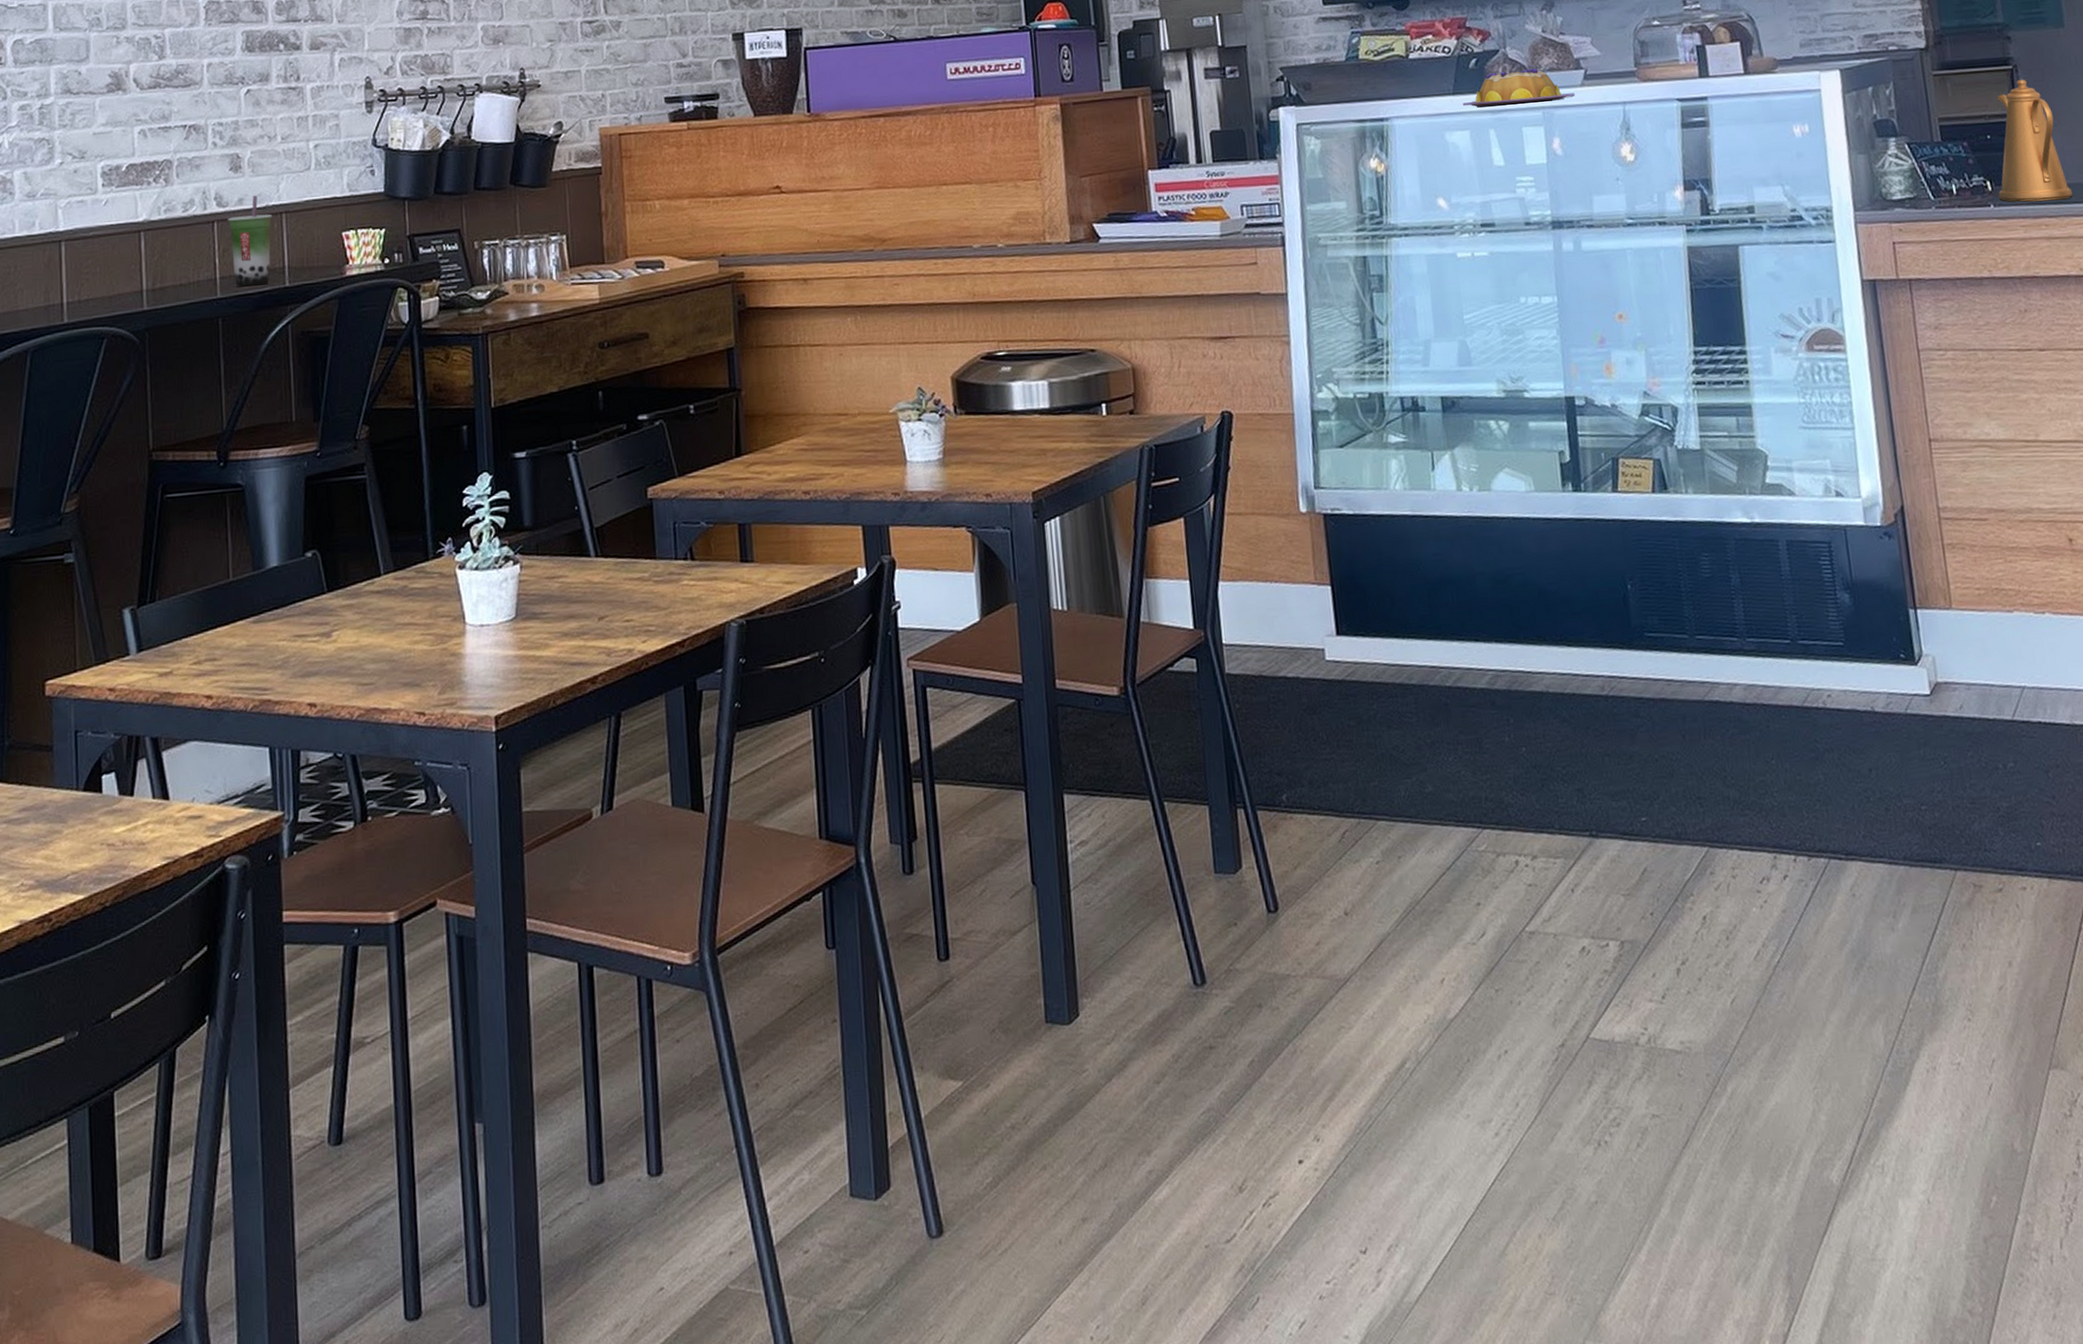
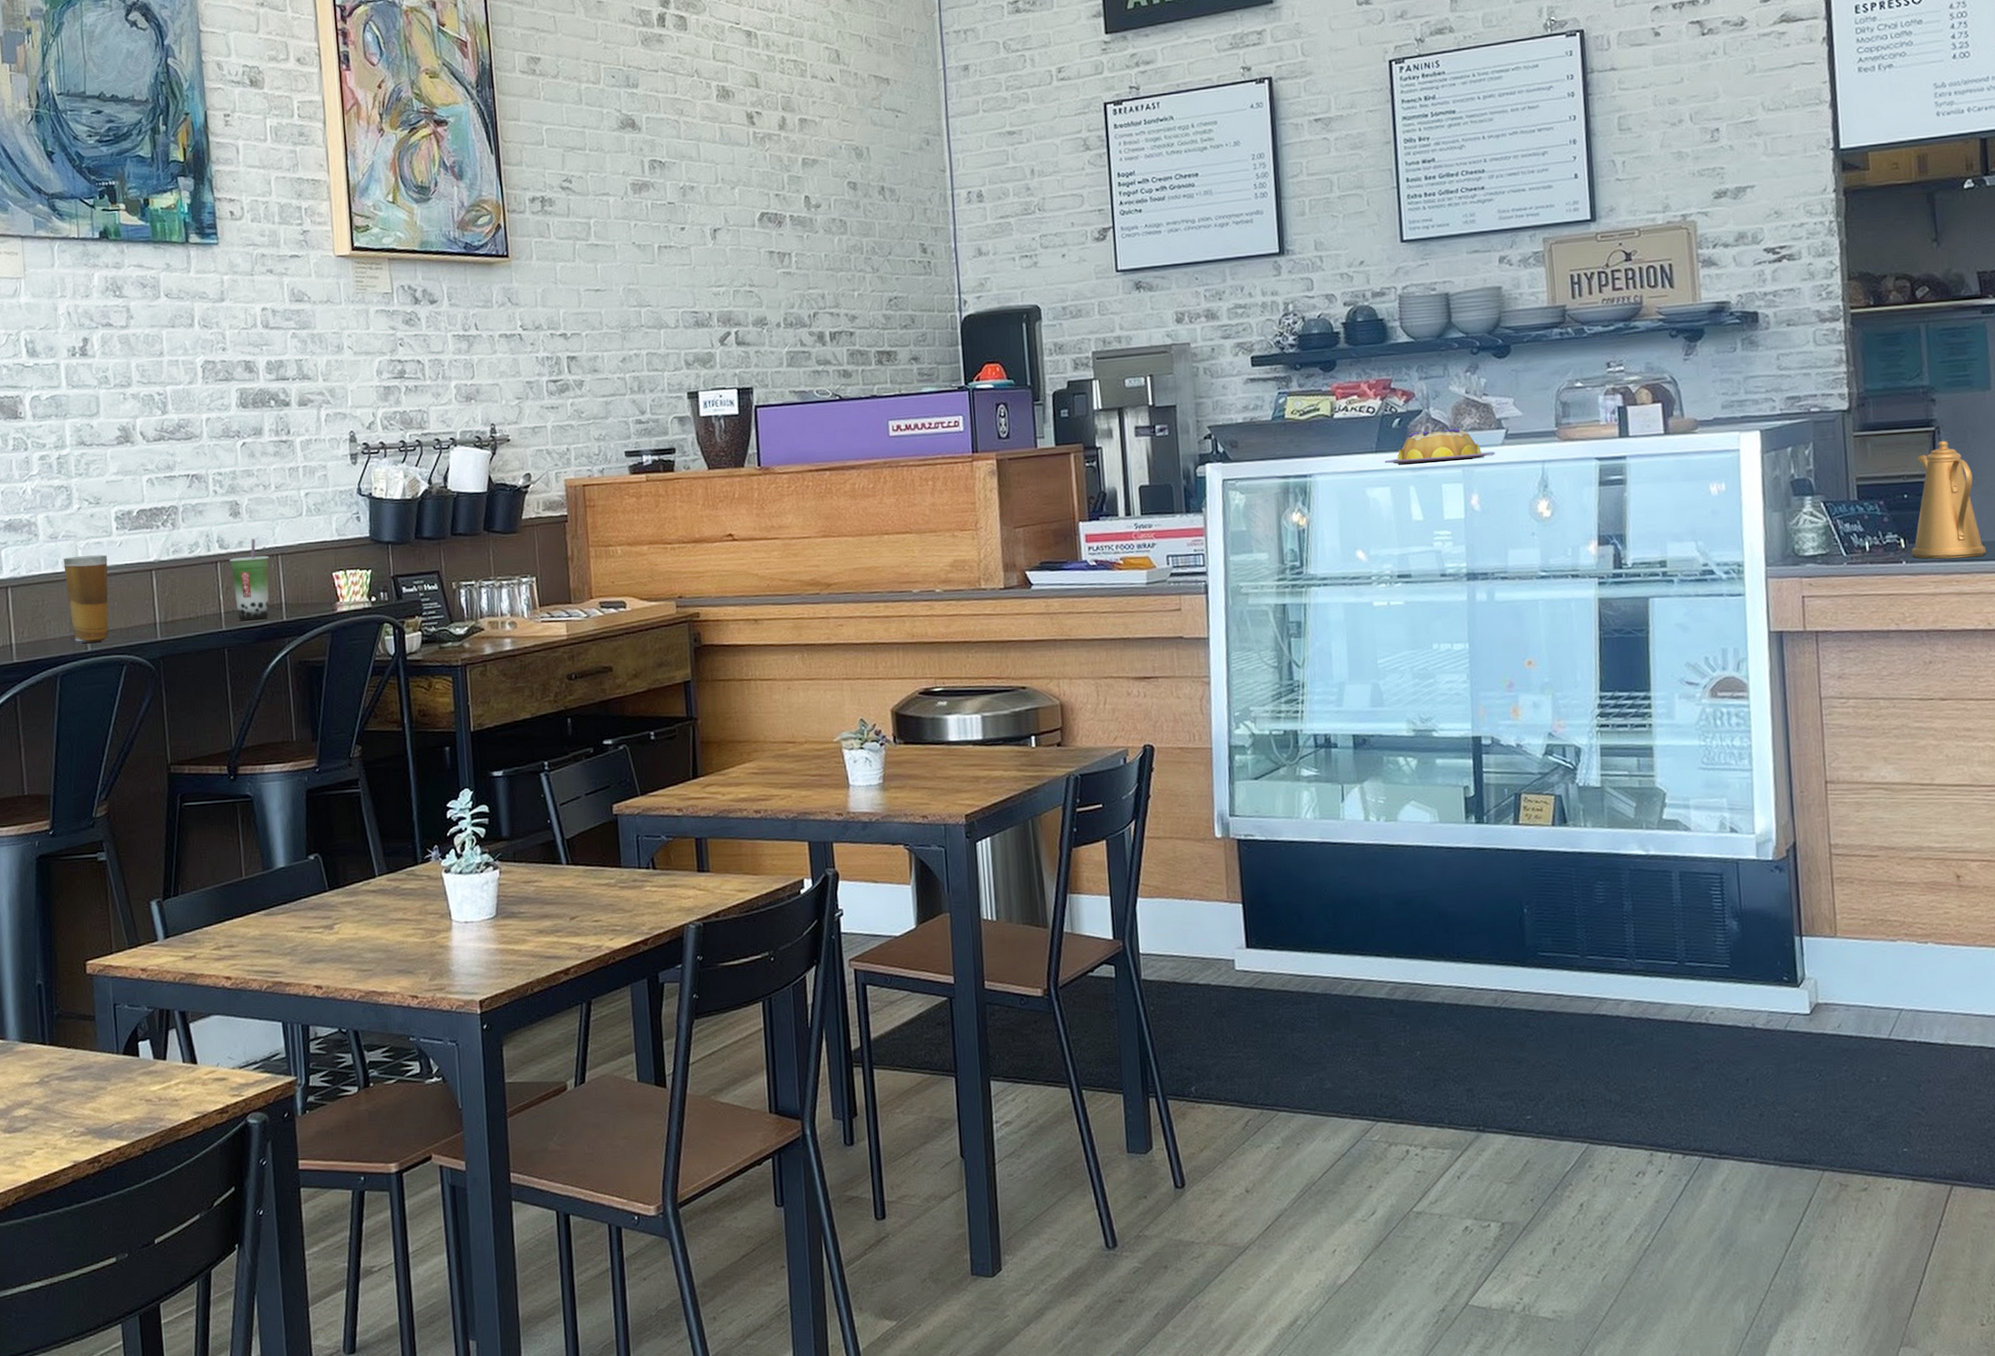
beverage cup: none [41,214,91,315] -> present [63,554,109,644]

